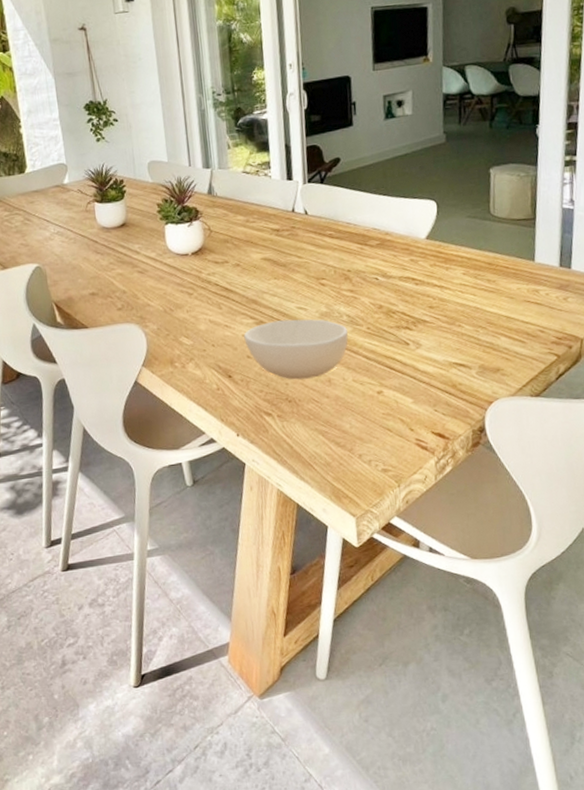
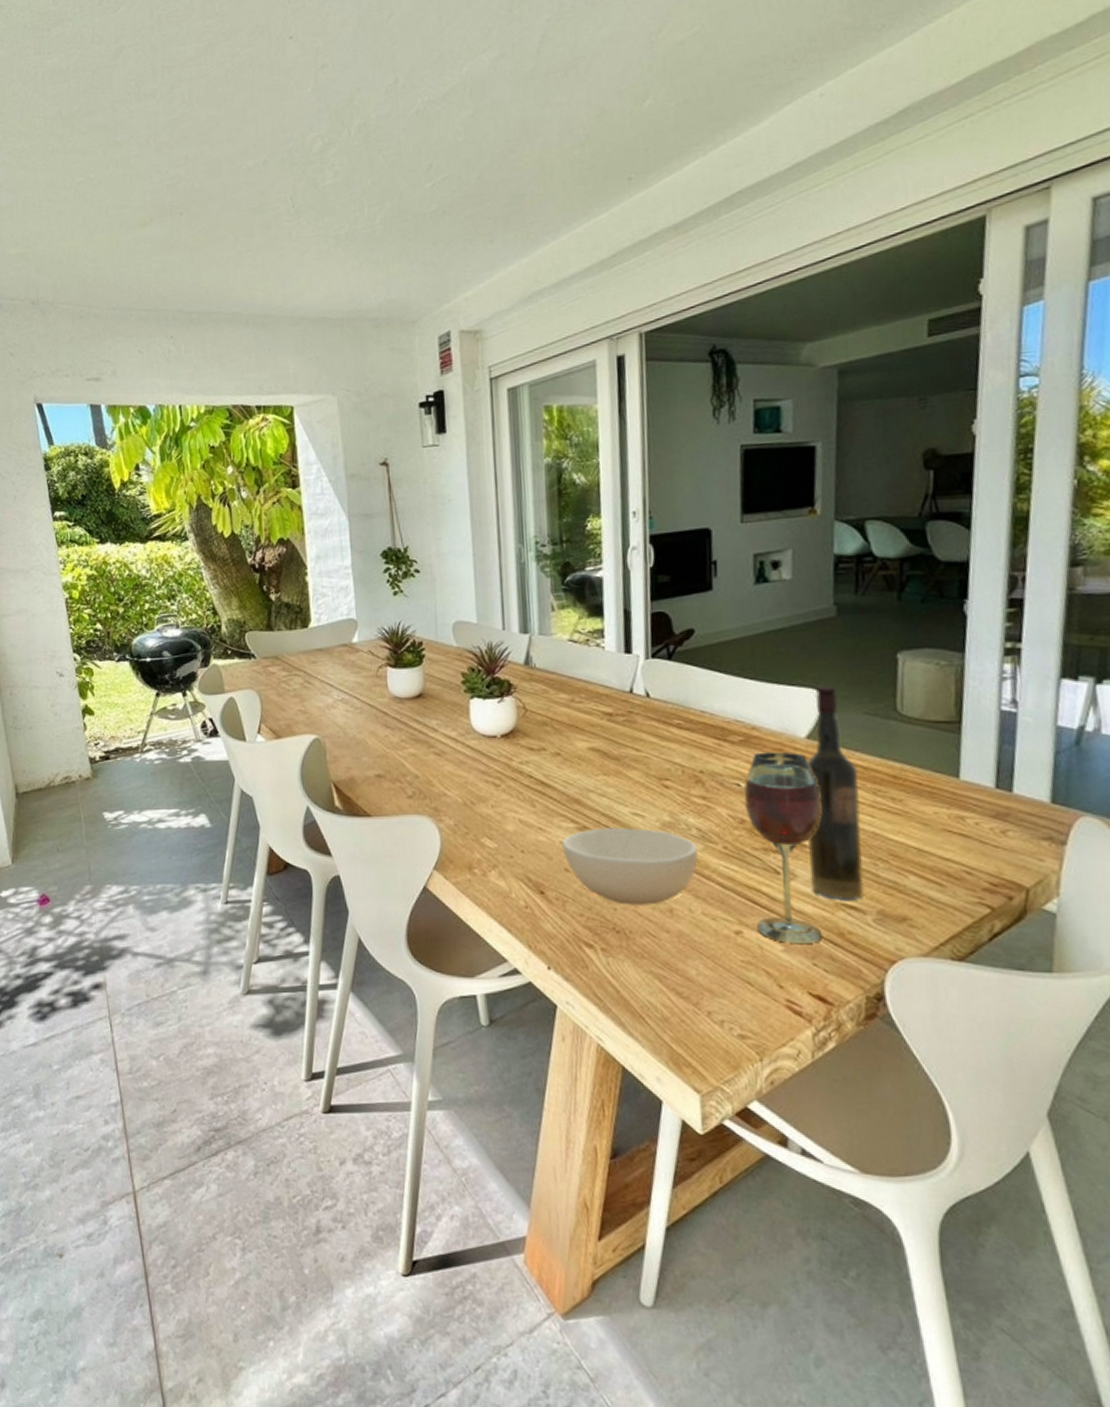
wineglass: none [380,250,441,397] -> present [743,751,823,945]
wine bottle: none [427,197,470,360] -> present [807,686,864,898]

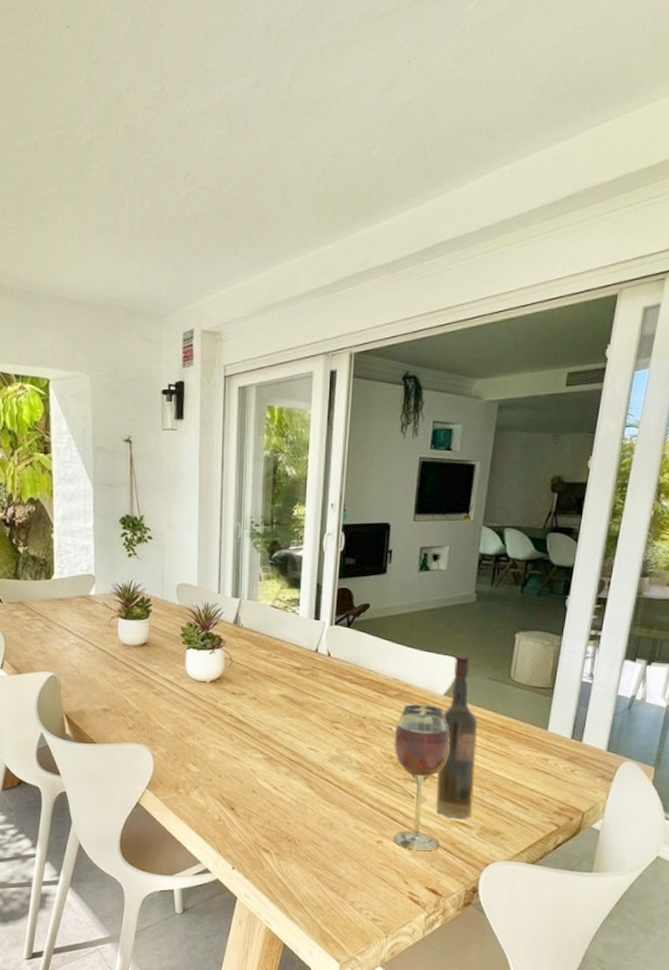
bowl: present [562,827,698,905] -> none [252,759,355,820]

